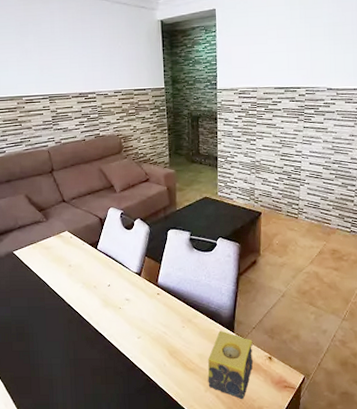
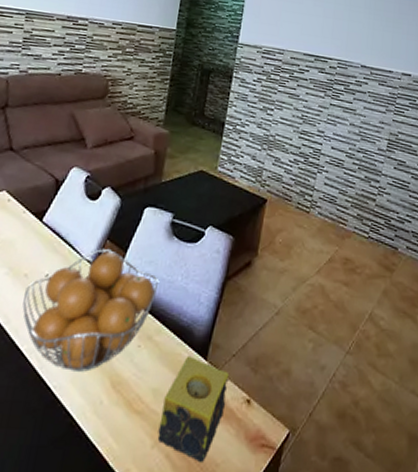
fruit basket: none [97,263,189,346] -> present [22,249,158,372]

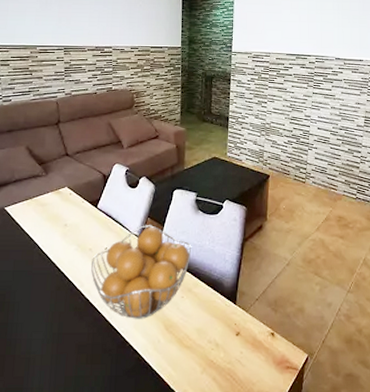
candle: present [157,355,230,464] -> none [205,302,255,383]

